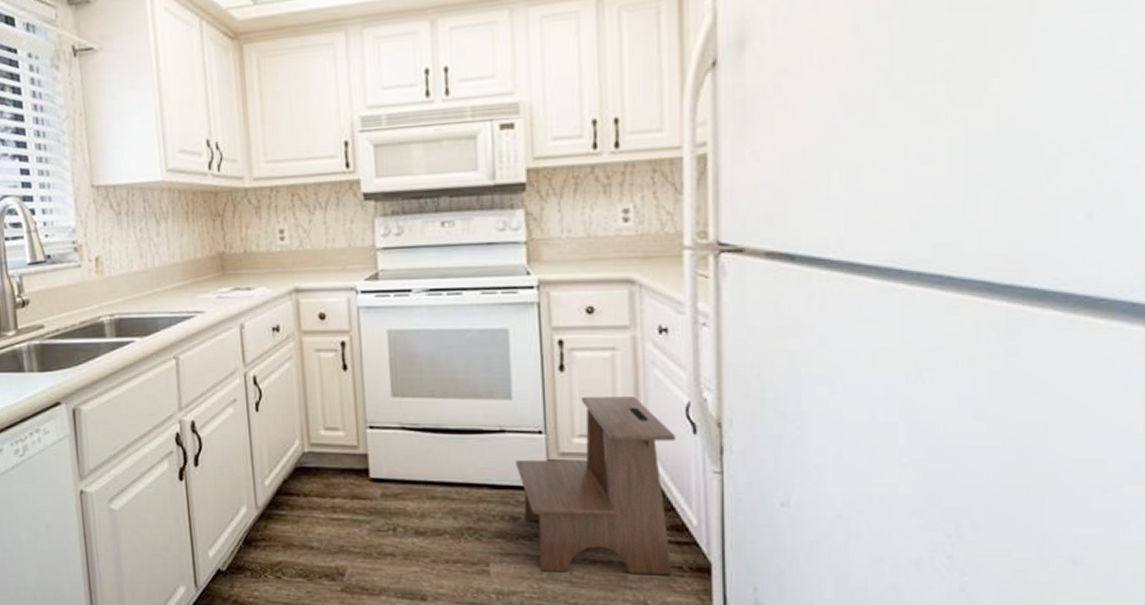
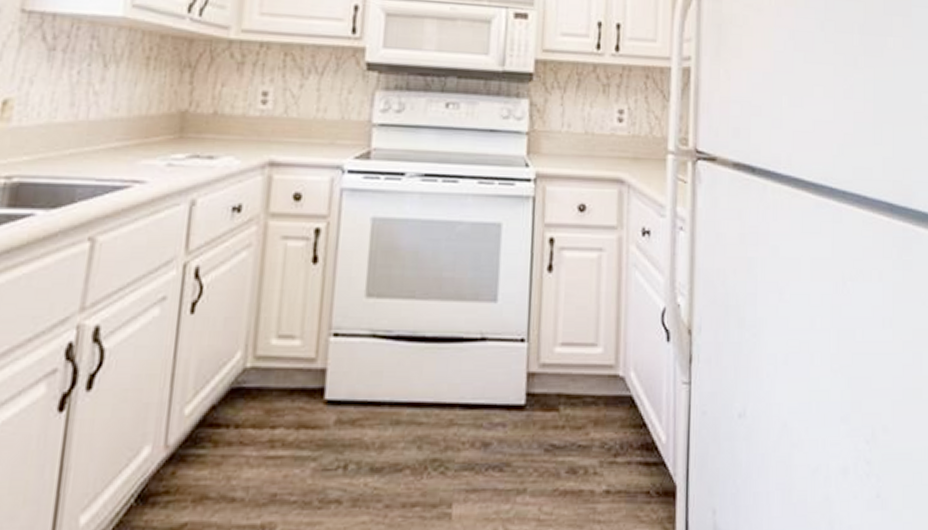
step stool: present [516,397,676,575] -> none [494,301,651,508]

